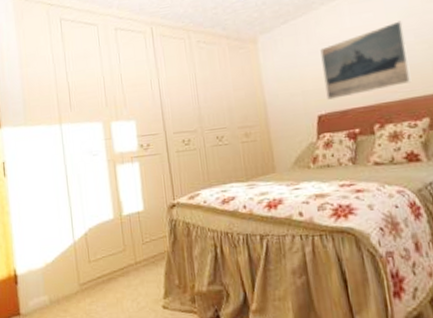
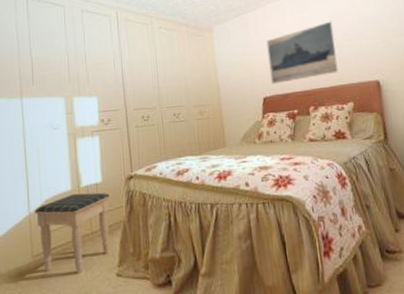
footstool: none [79,221,155,305] -> present [35,192,110,275]

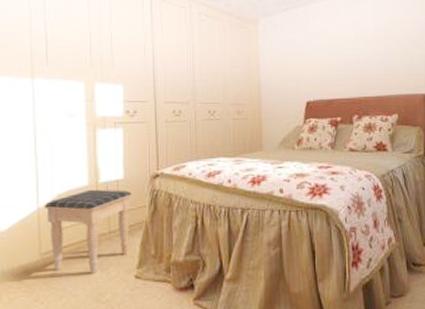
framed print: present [266,21,340,84] -> none [315,26,388,88]

